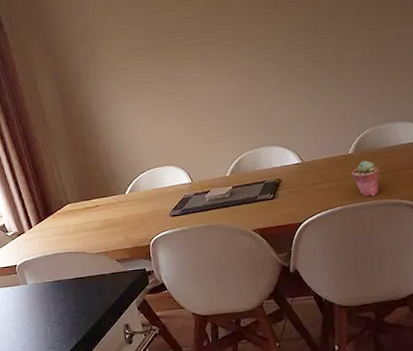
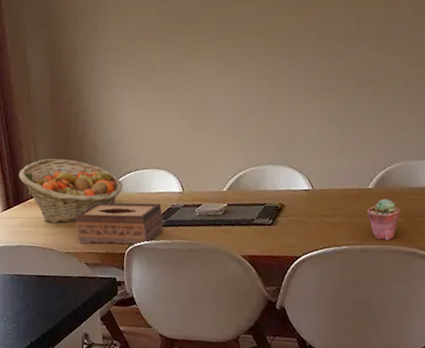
fruit basket: none [44,169,139,229] -> present [18,158,123,224]
tissue box: none [101,196,181,243] -> present [75,202,164,246]

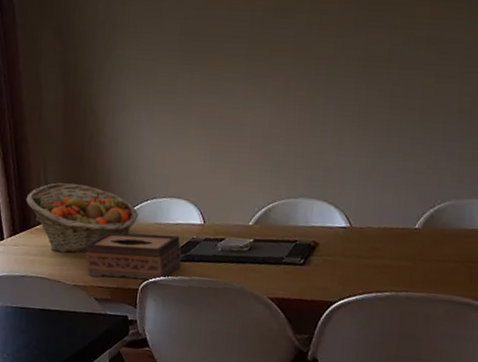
potted succulent: present [367,198,401,241] -> none [413,240,453,289]

